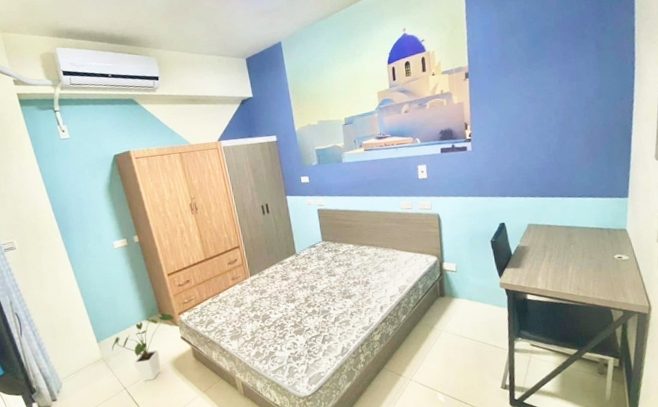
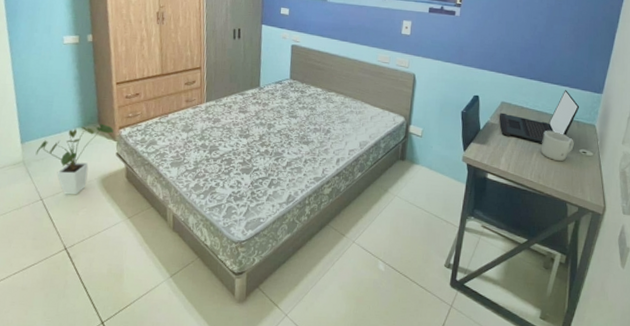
laptop: none [528,201,608,257] -> present [499,90,580,144]
mug: none [575,242,608,271] -> present [540,131,574,162]

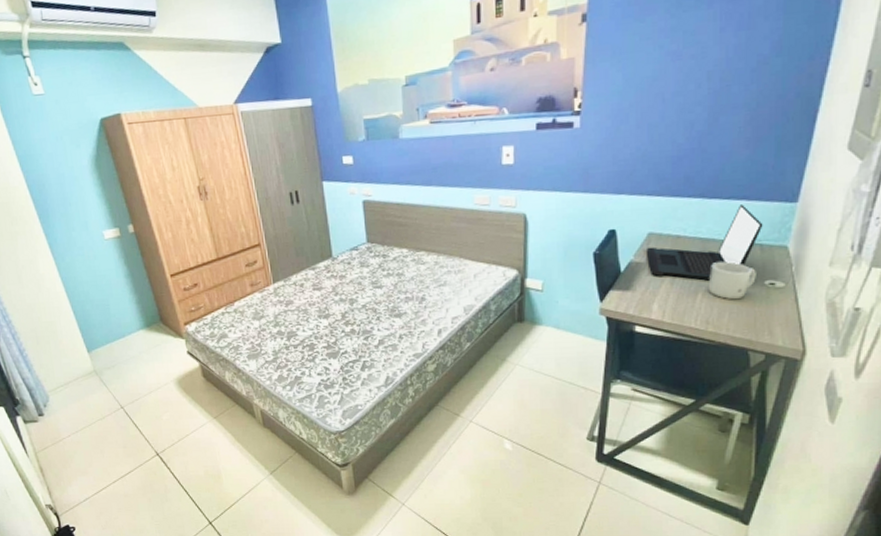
house plant: present [35,123,114,195] -> none [104,322,179,400]

